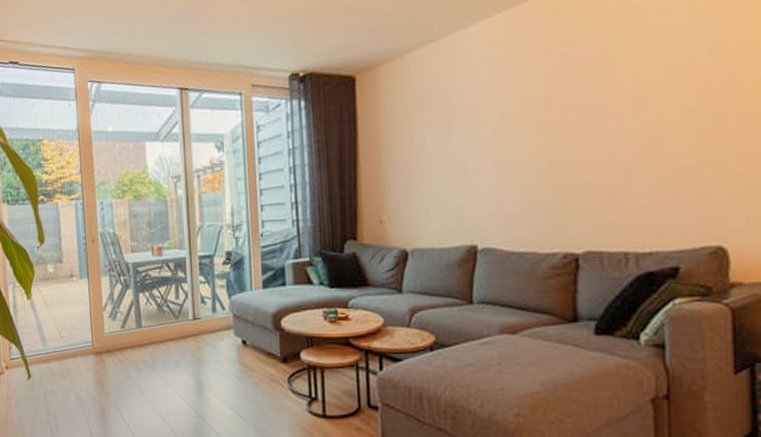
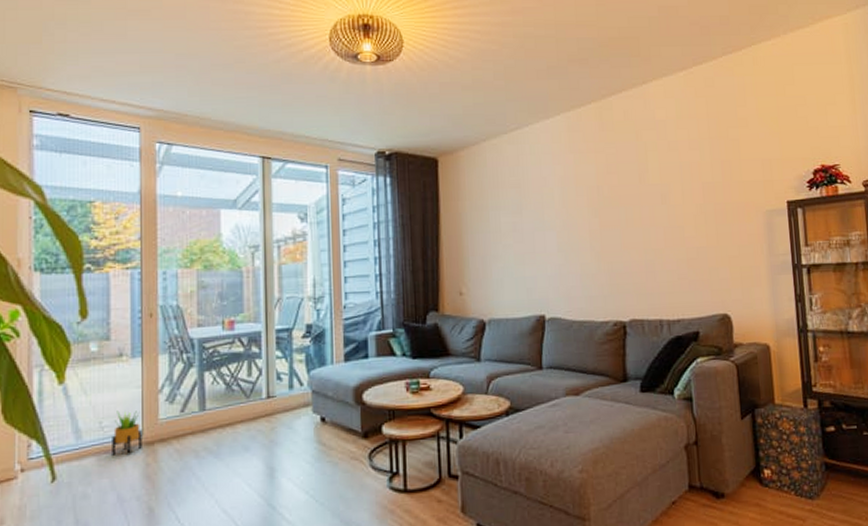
potted plant: none [69,323,93,361] -> present [112,410,142,455]

